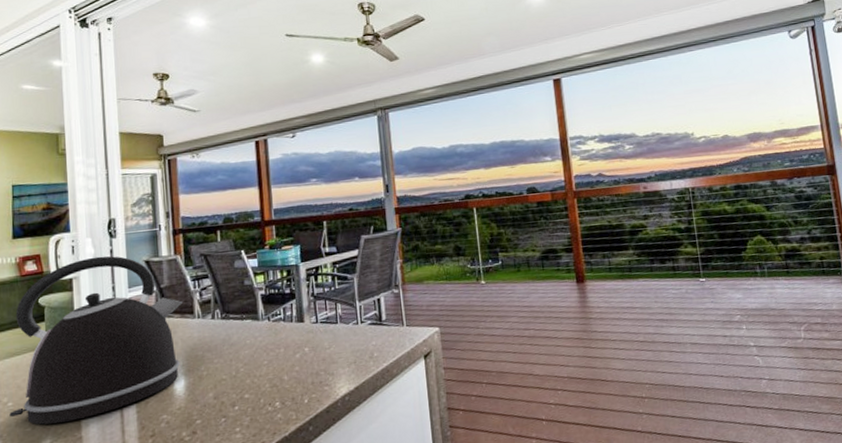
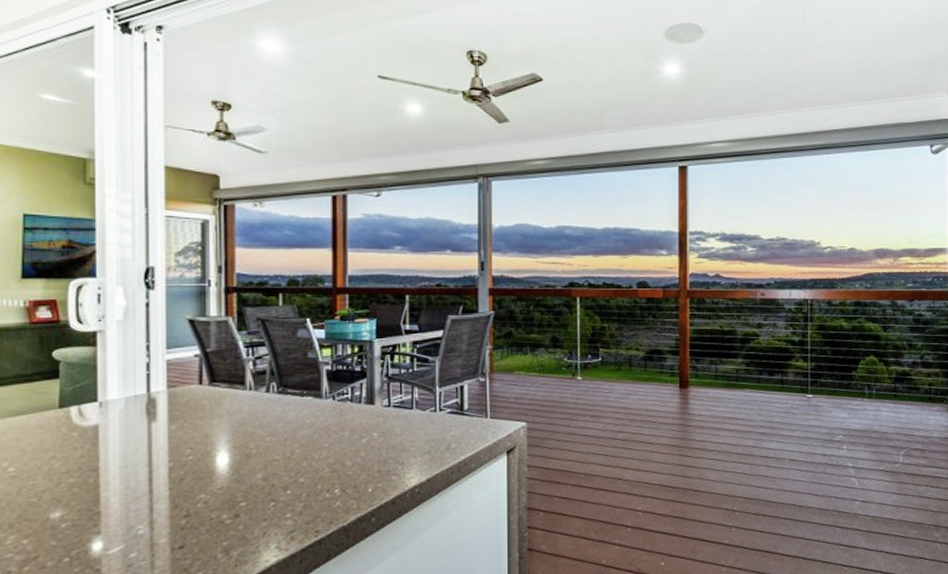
kettle: present [9,256,182,425] -> none [10,309,232,496]

